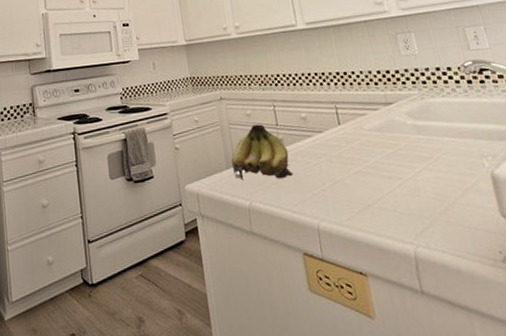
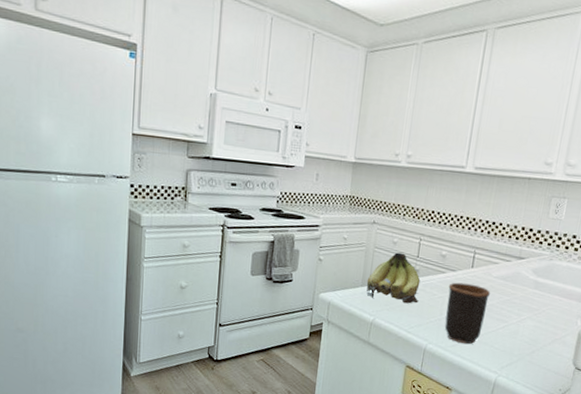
mug: none [320,142,376,215] -> present [444,282,491,345]

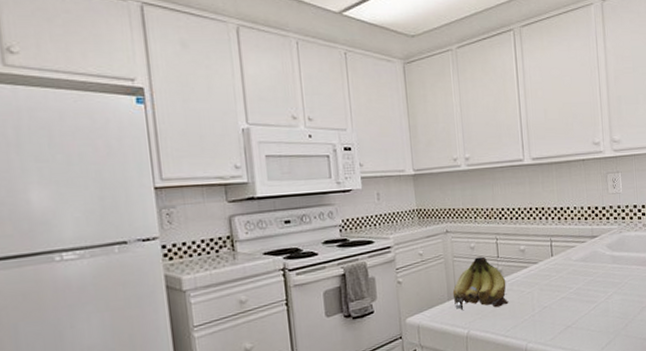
mug: present [444,282,491,345] -> none [534,272,575,335]

